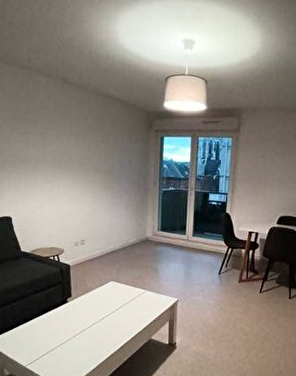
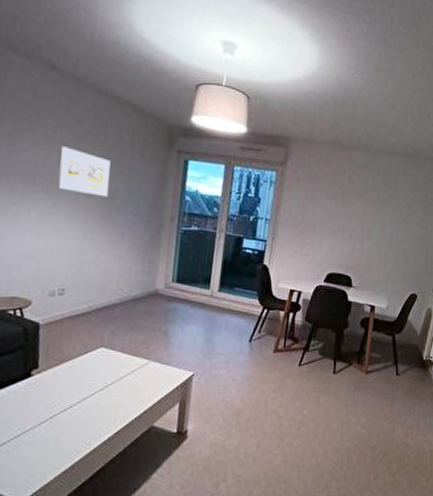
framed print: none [75,137,109,171] -> present [58,146,111,198]

